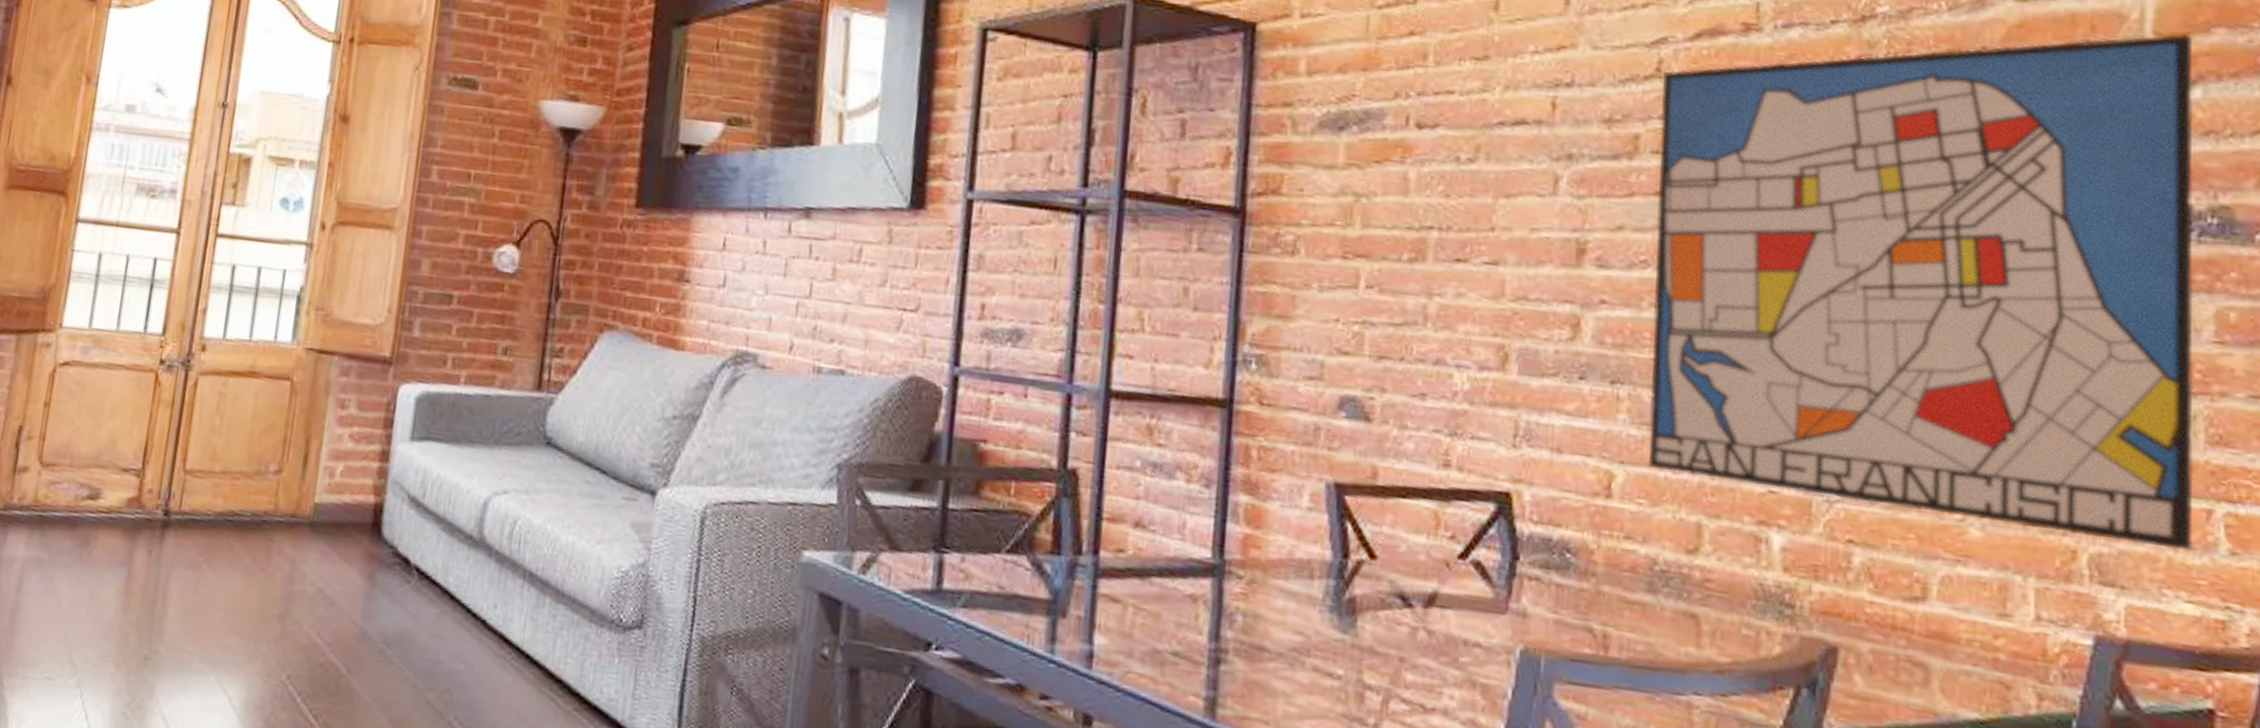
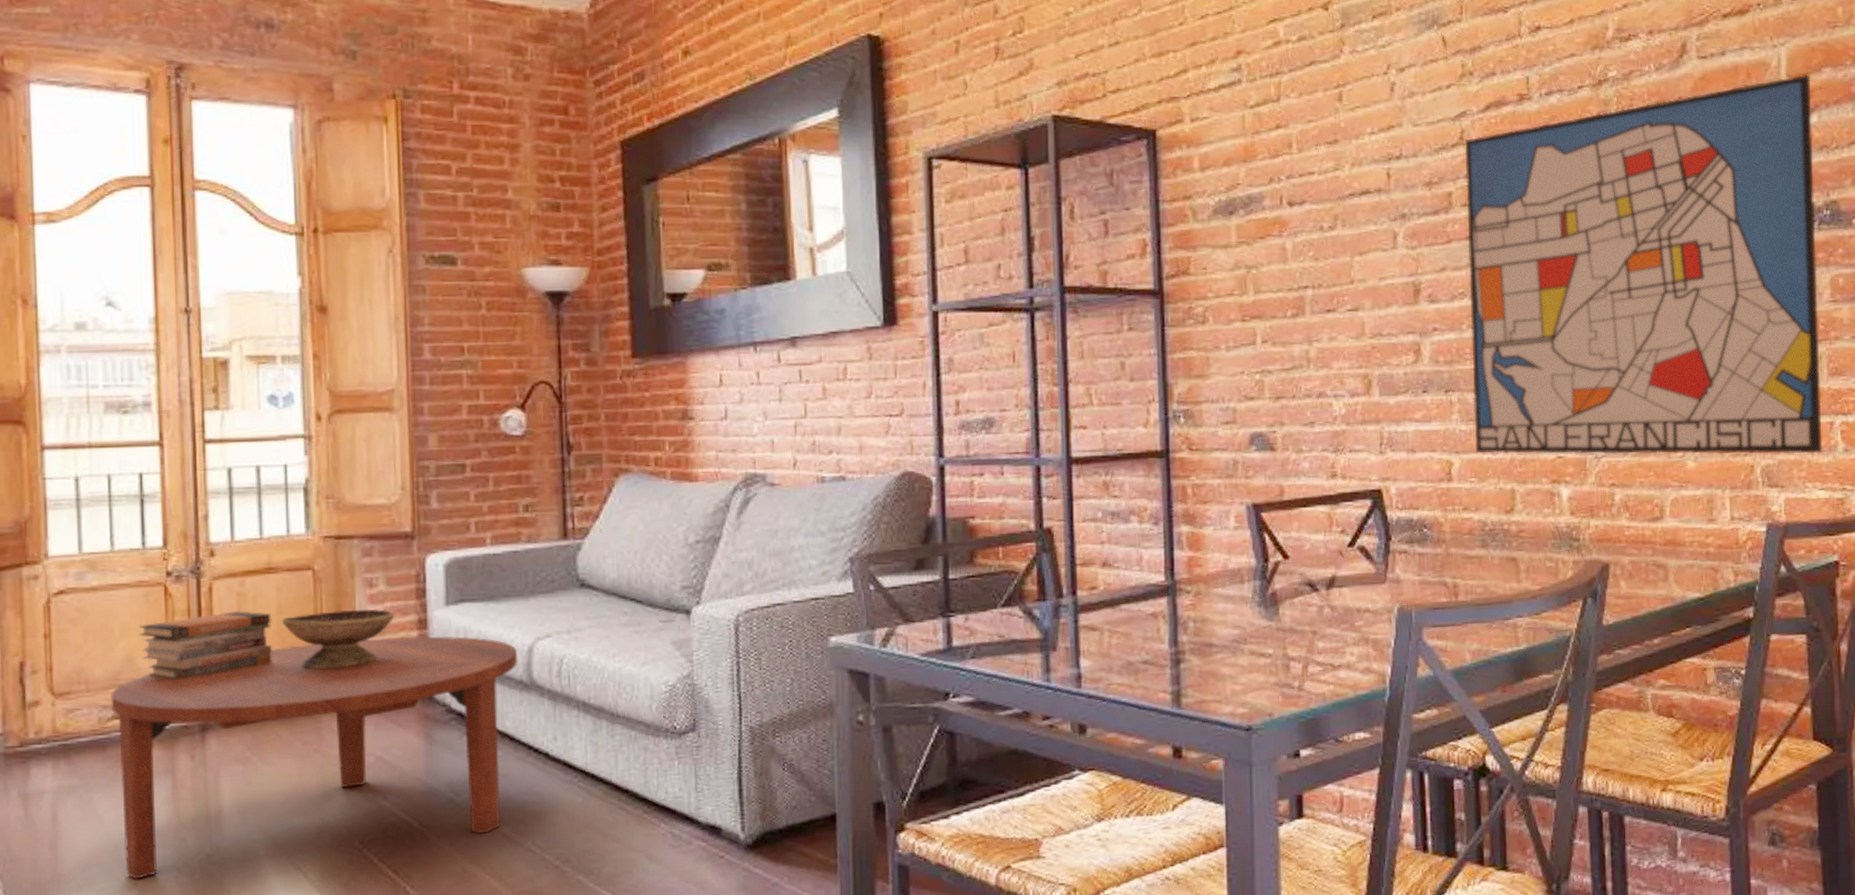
coffee table: none [70,455,472,696] -> present [111,635,518,880]
book stack: none [124,408,246,471] -> present [138,610,273,680]
decorative bowl: none [253,425,359,489] -> present [281,609,394,670]

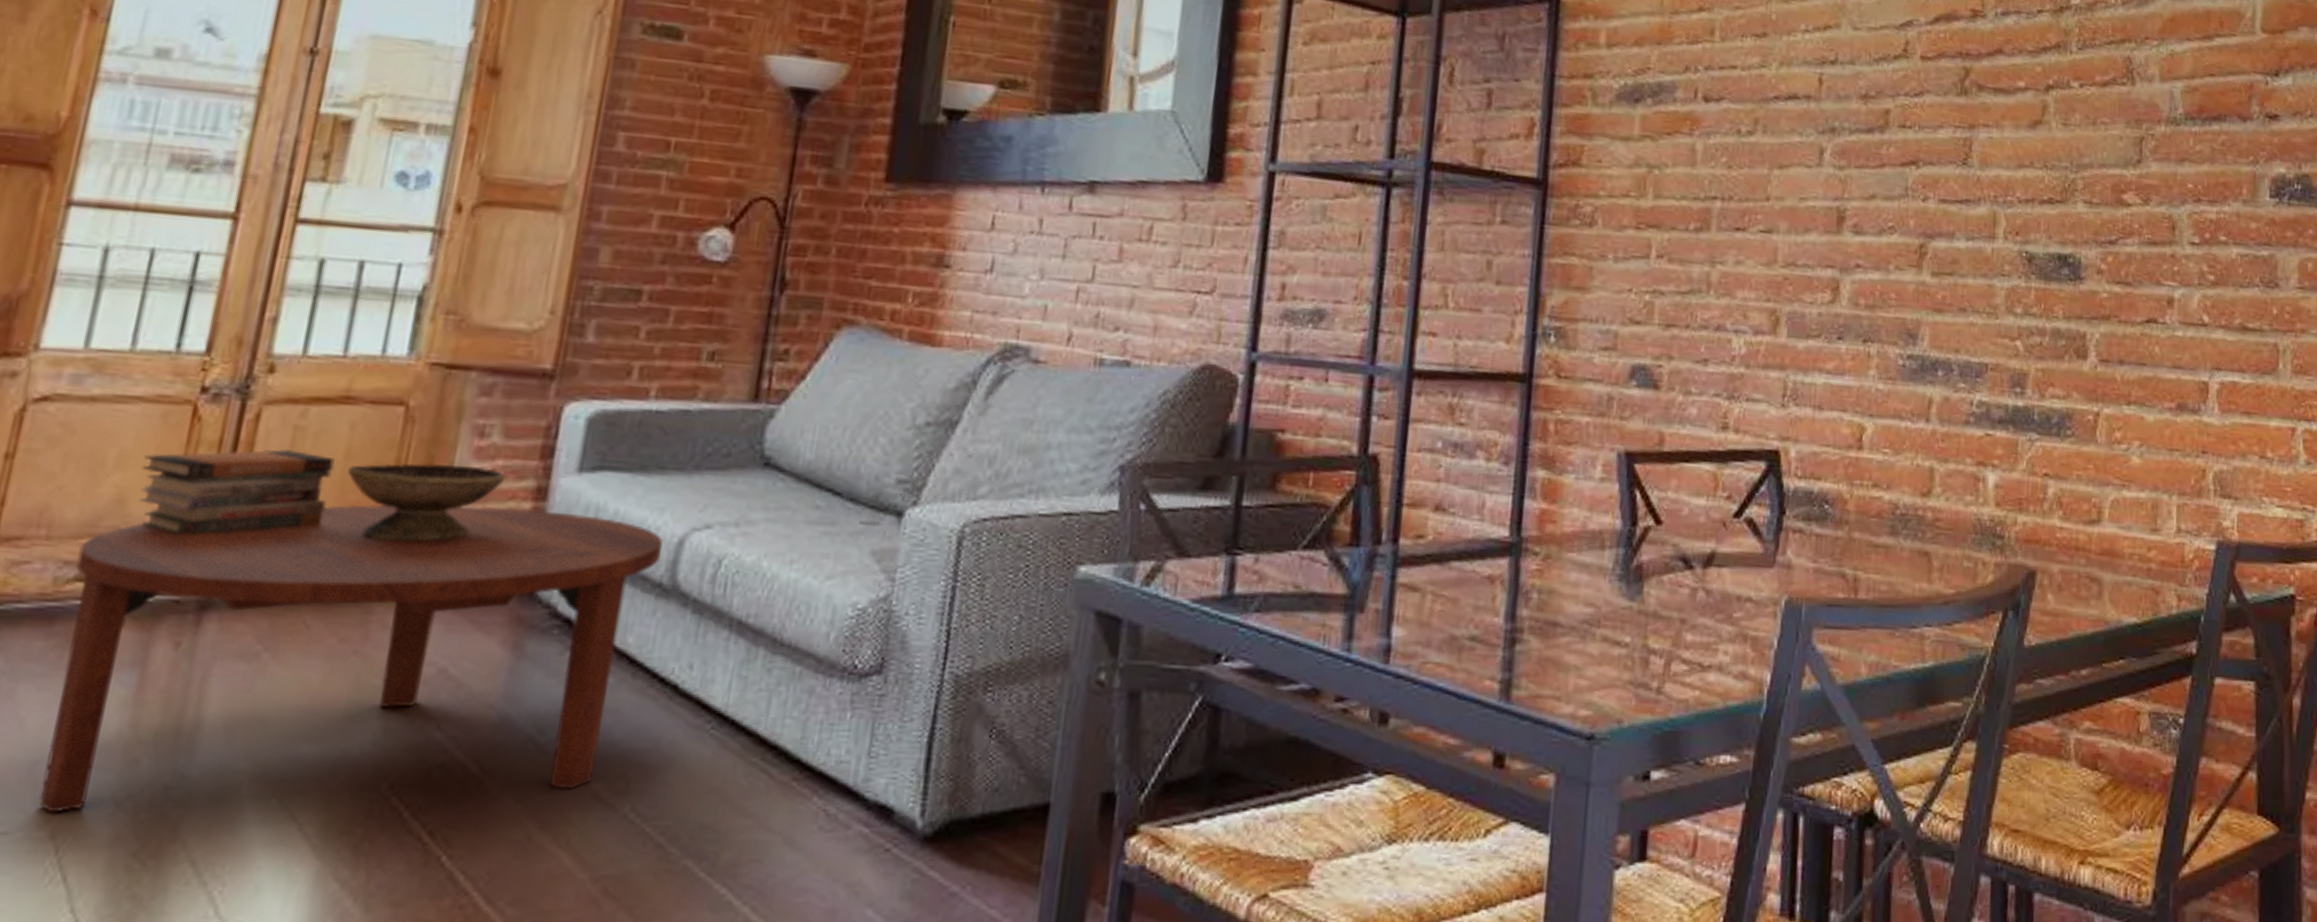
wall art: present [1465,74,1823,454] -> none [1893,30,2287,464]

